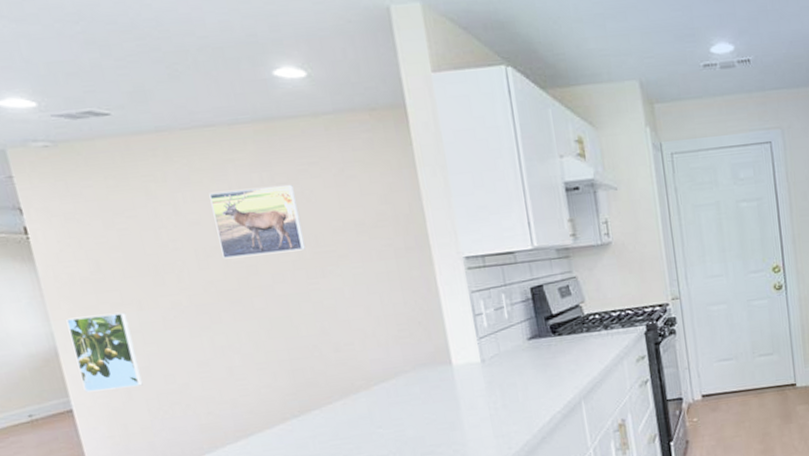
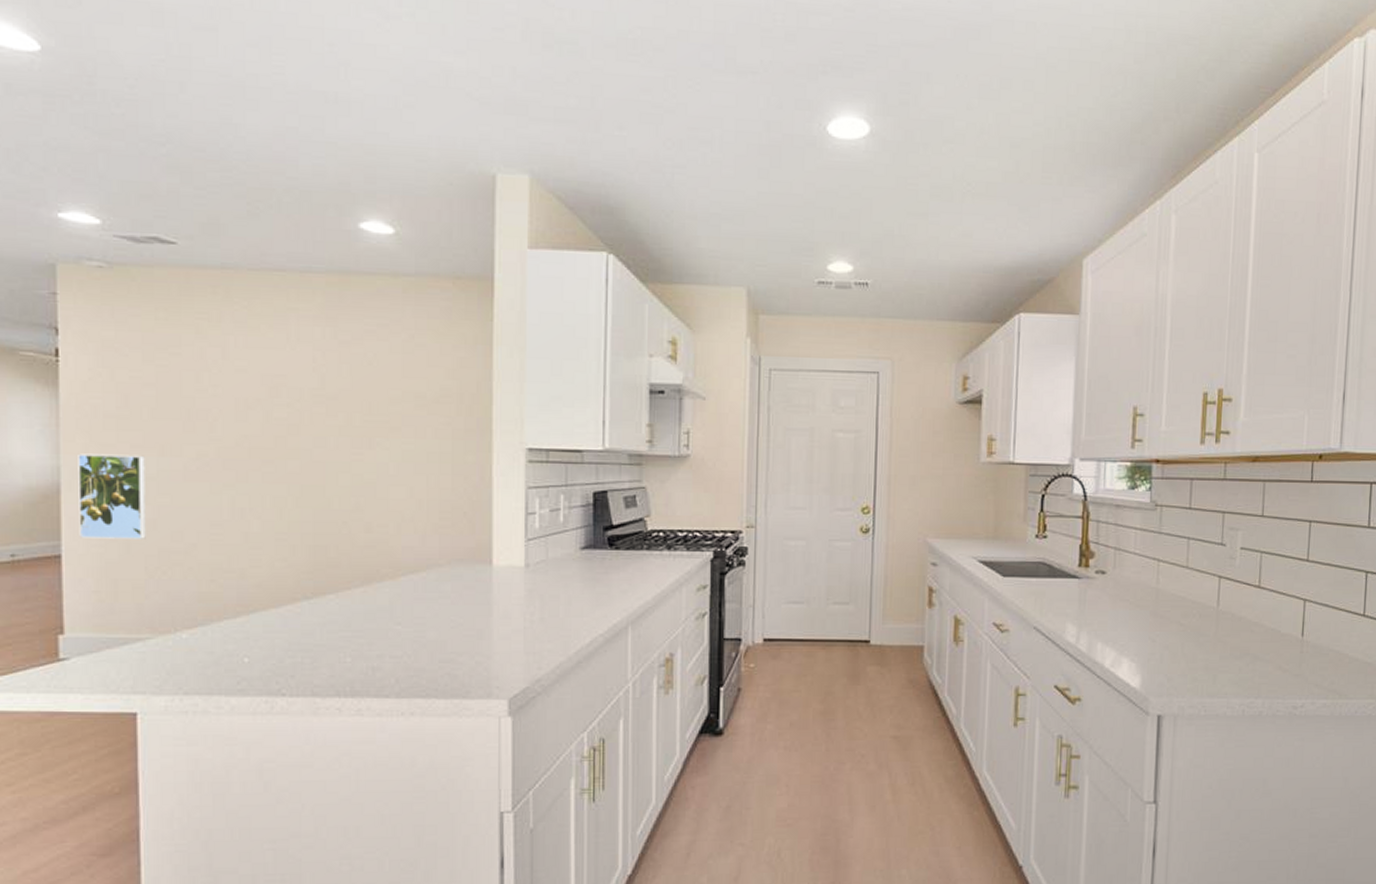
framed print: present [209,184,306,259] -> none [264,340,356,416]

